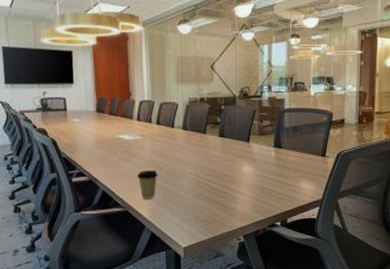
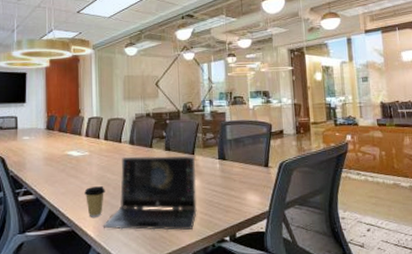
laptop: none [156,141,251,215] -> present [102,155,197,231]

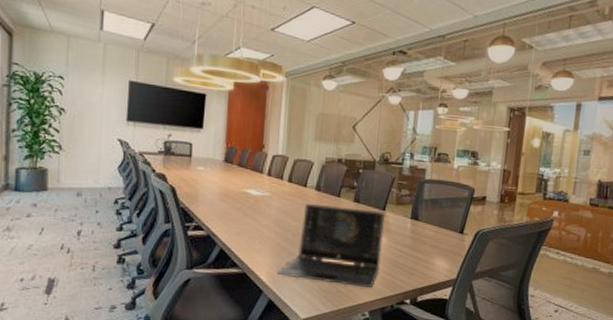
coffee cup: present [84,186,105,217] -> none [260,230,284,263]

